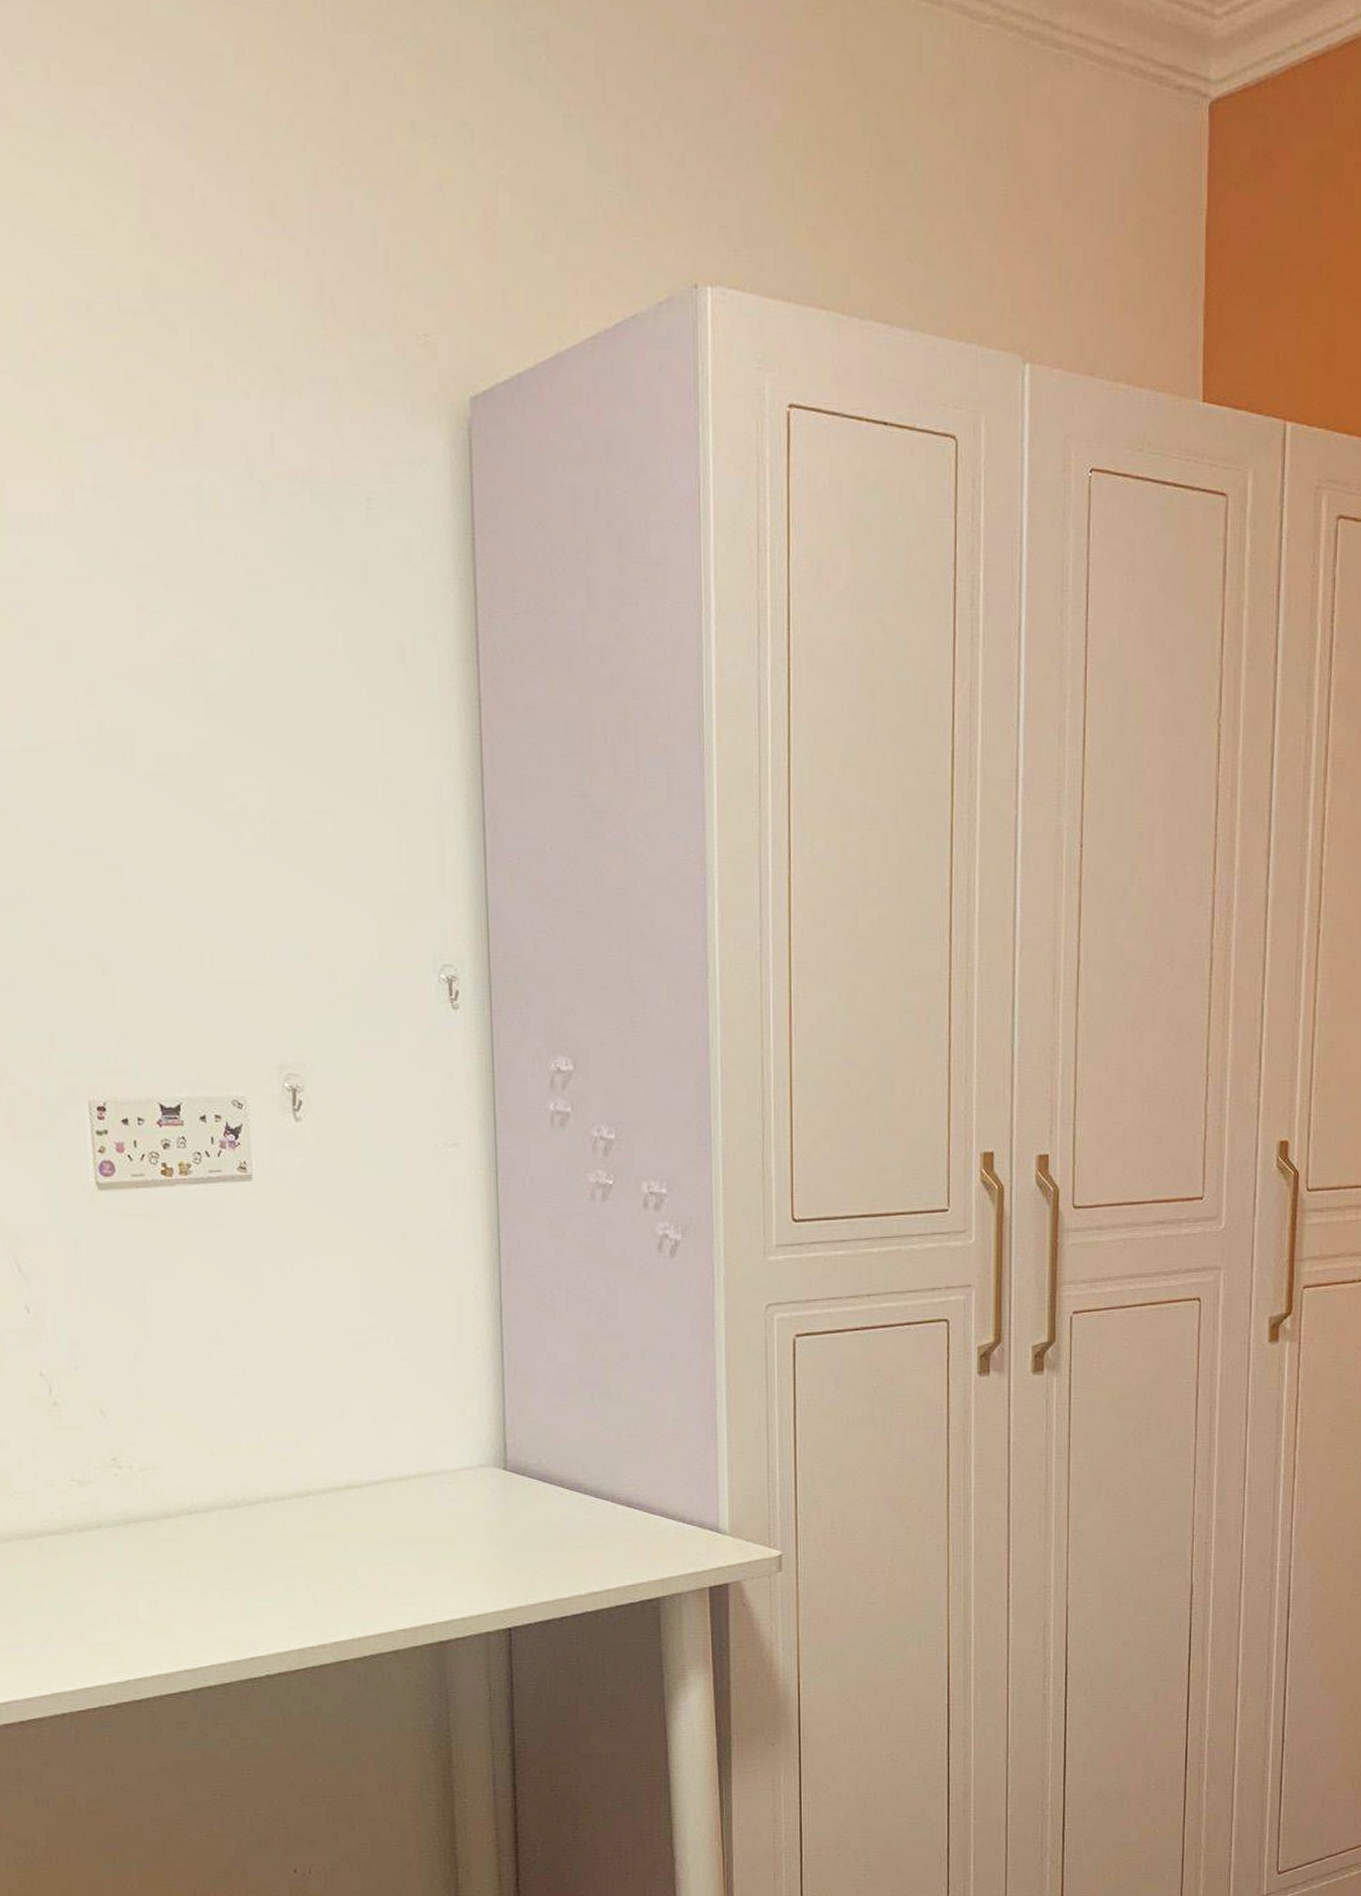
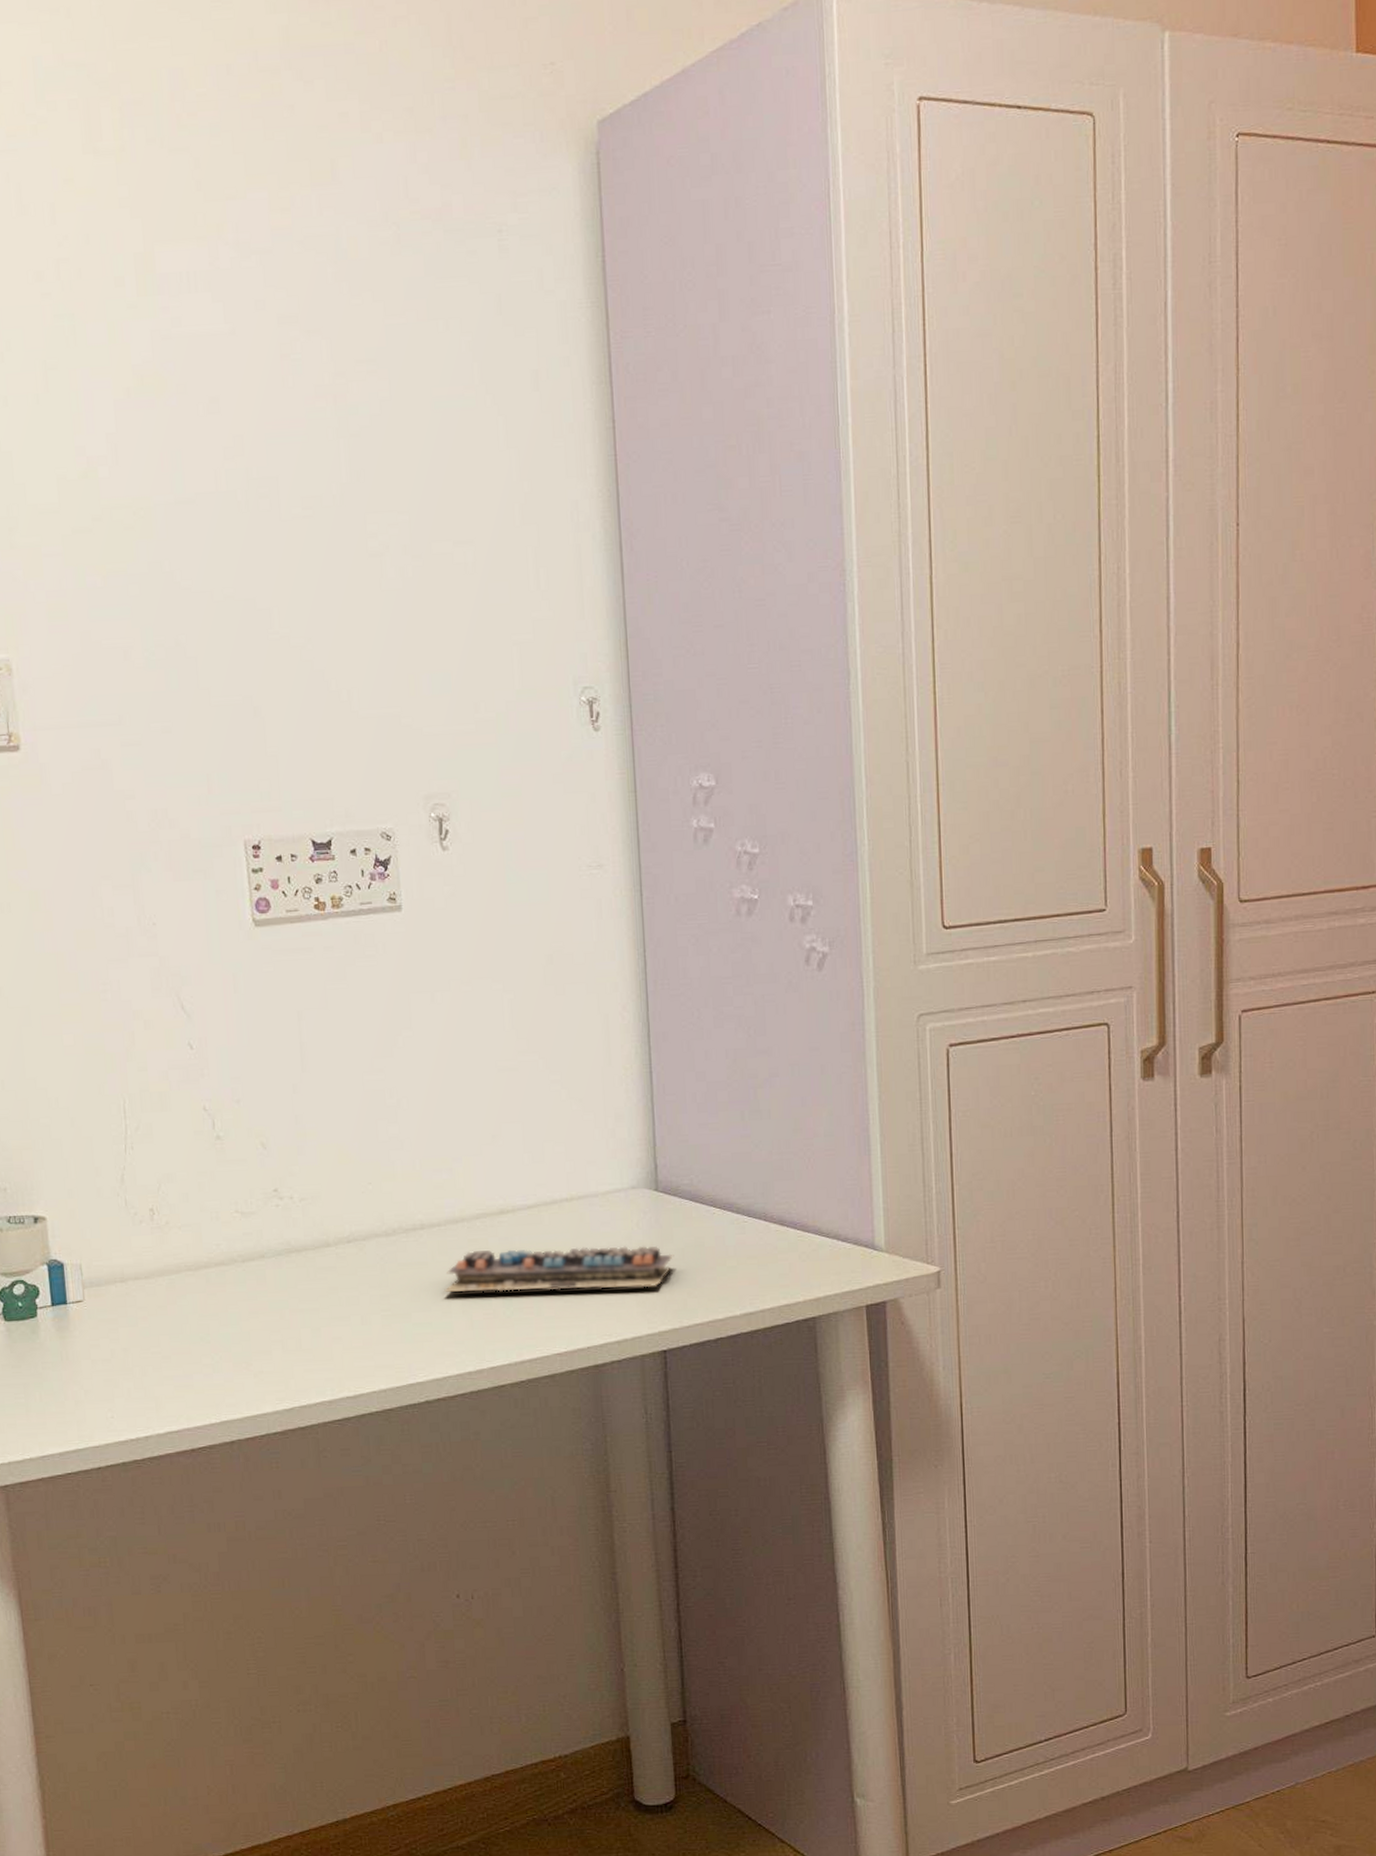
computer keyboard: none [286,1524,522,1567] -> present [443,1246,674,1292]

